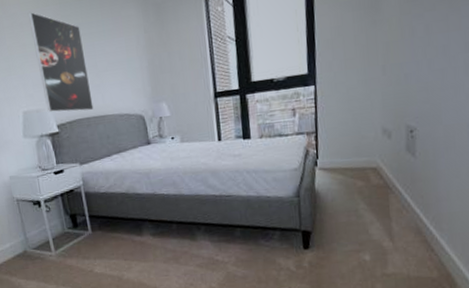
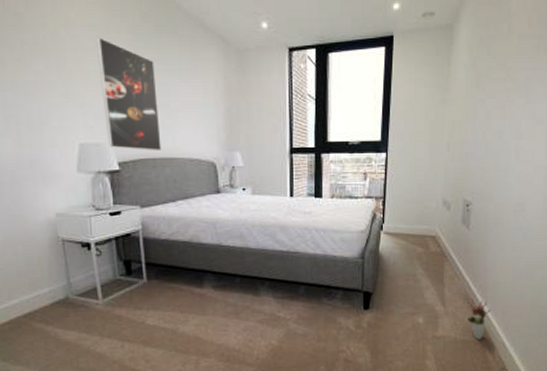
decorative plant: none [420,230,448,277] -> present [468,297,491,340]

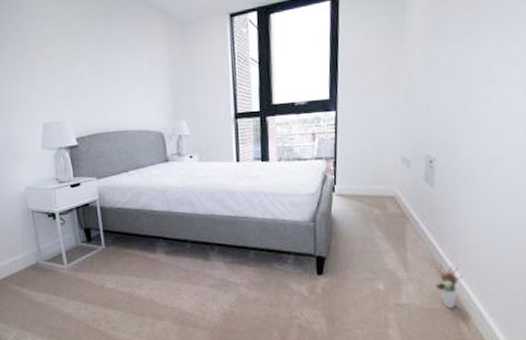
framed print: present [96,37,162,151] -> none [54,25,114,126]

